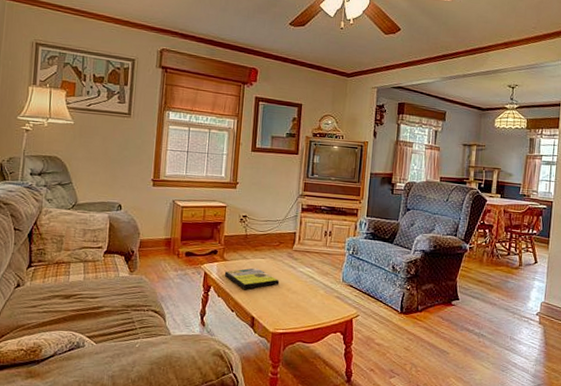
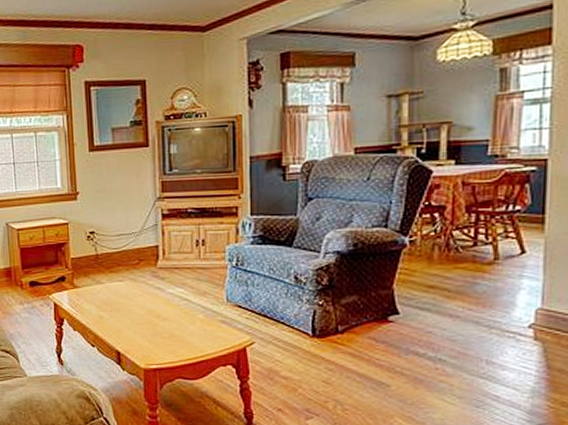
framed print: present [224,268,280,289] -> none [77,293,145,319]

